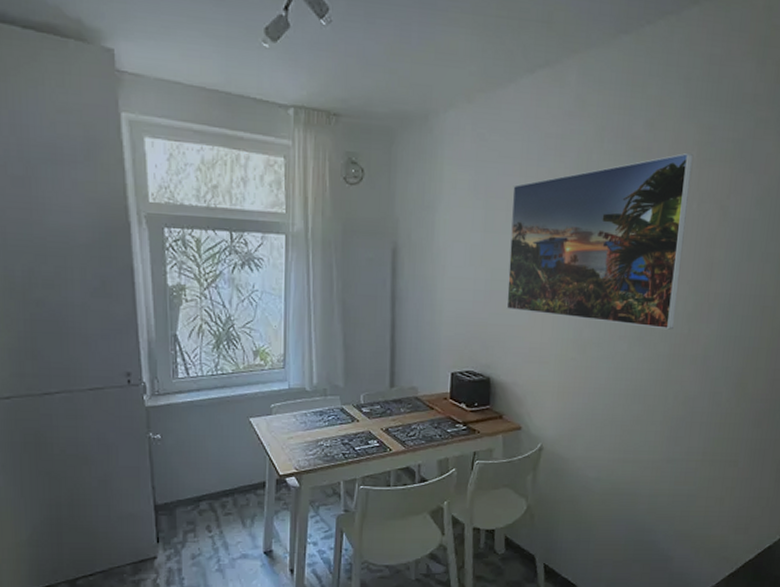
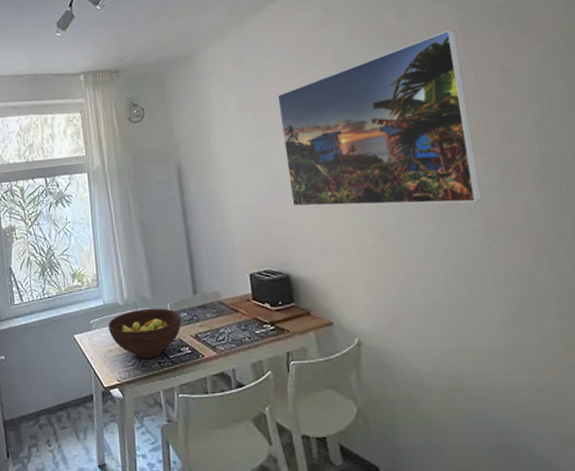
fruit bowl: none [291,397,373,449] -> present [108,308,181,359]

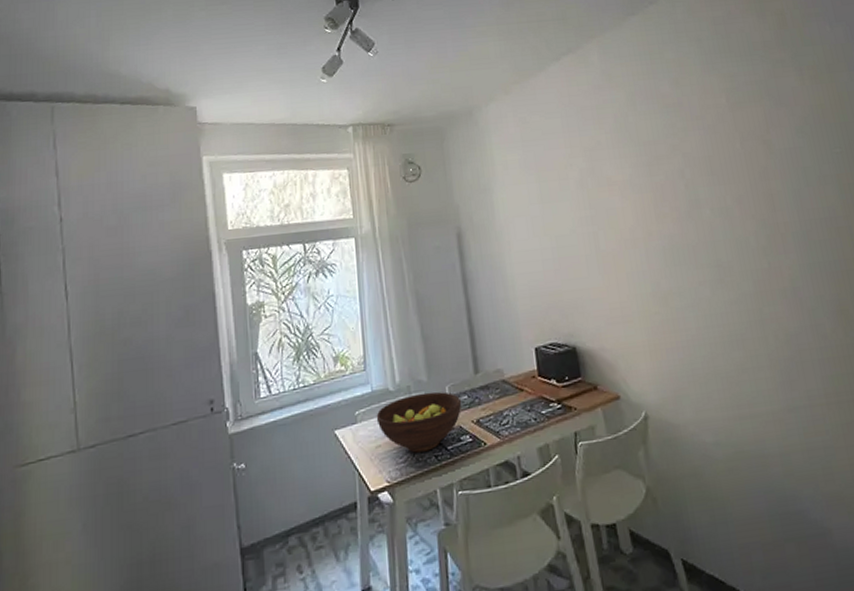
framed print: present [277,29,482,207] -> none [561,100,752,274]

